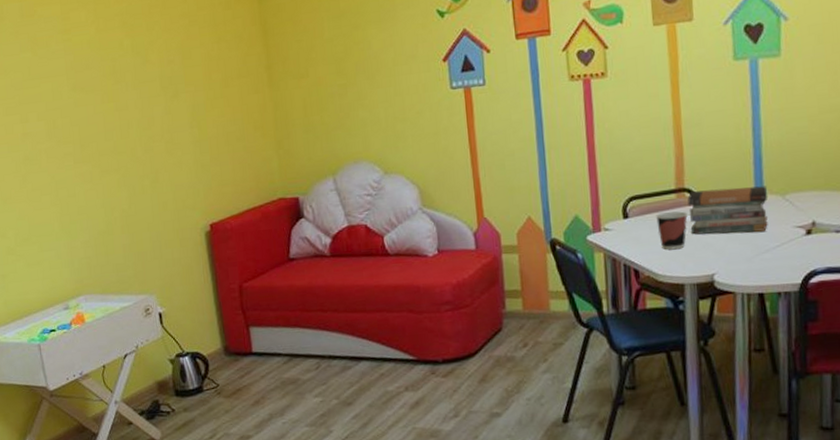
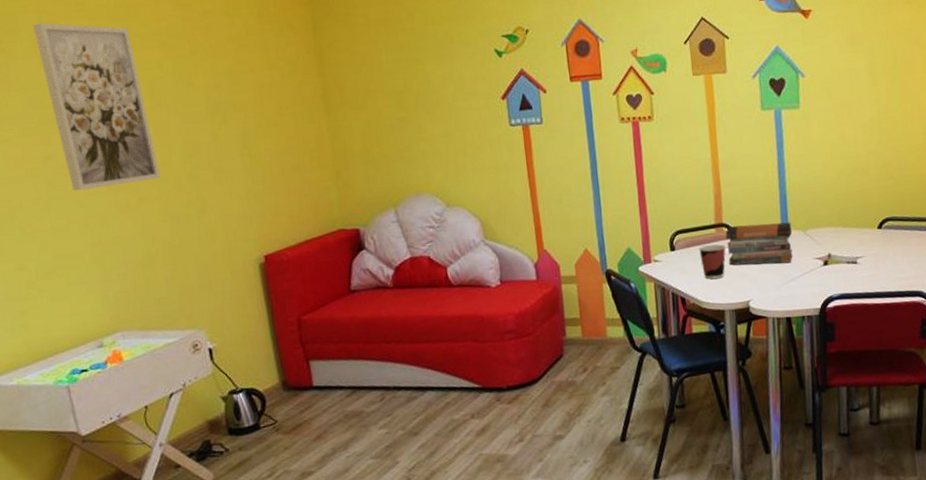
wall art: none [15,10,119,165] -> present [32,23,160,192]

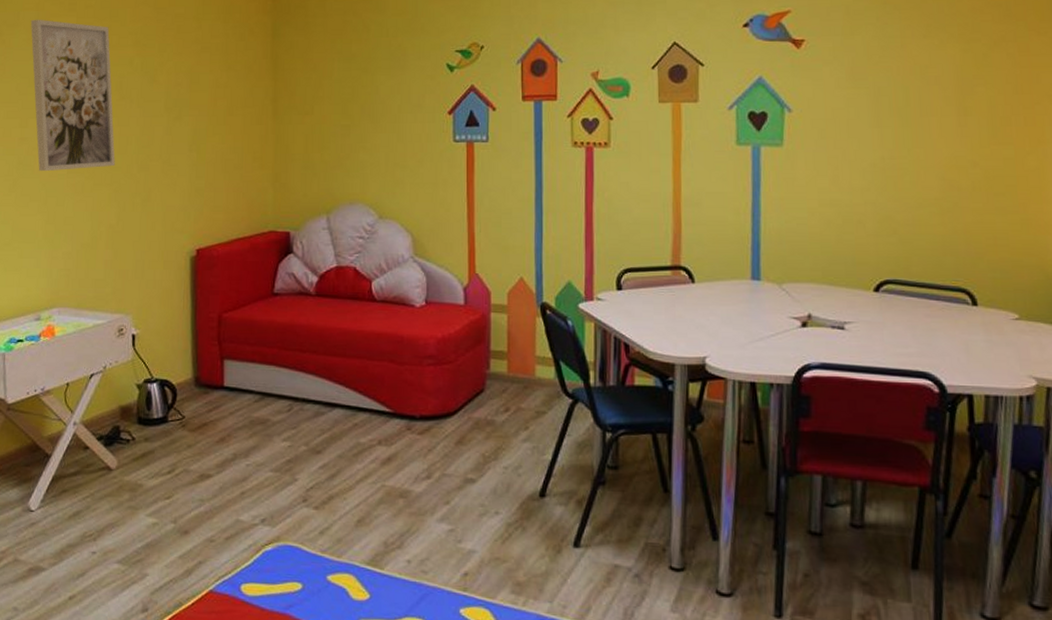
cup: present [699,244,726,280] -> none [650,289,682,328]
book stack: present [725,222,793,266] -> none [683,270,765,318]

